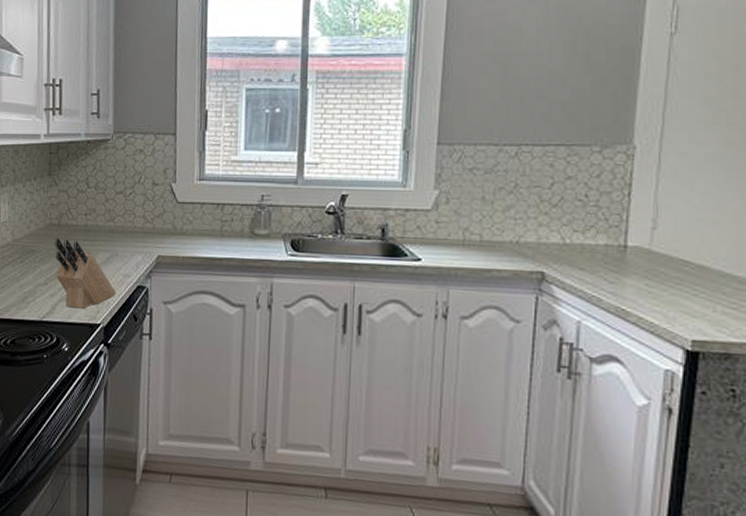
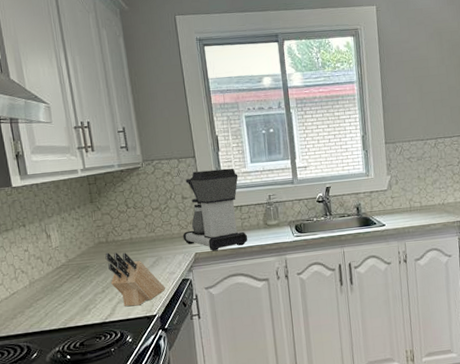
coffee maker: none [146,153,227,257] -> present [182,168,248,251]

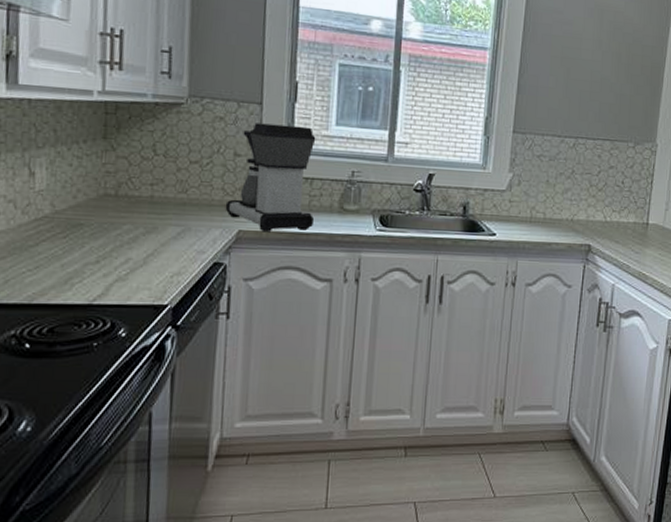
knife block: present [105,252,165,307] -> none [109,210,187,289]

